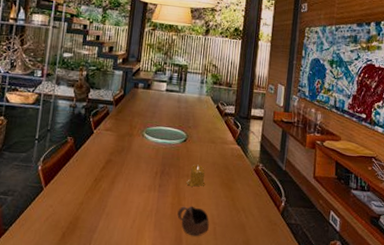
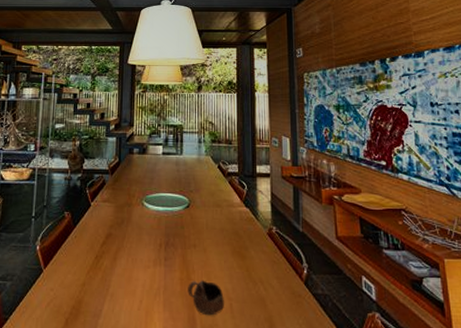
candle: present [185,164,206,187] -> none [193,232,215,258]

